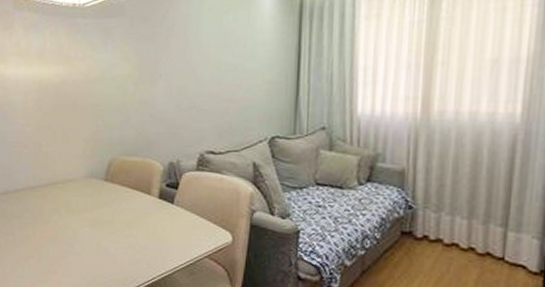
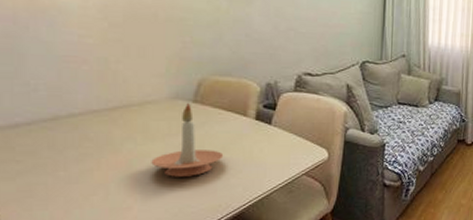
candle holder: none [72,180,130,249] -> present [151,102,224,177]

